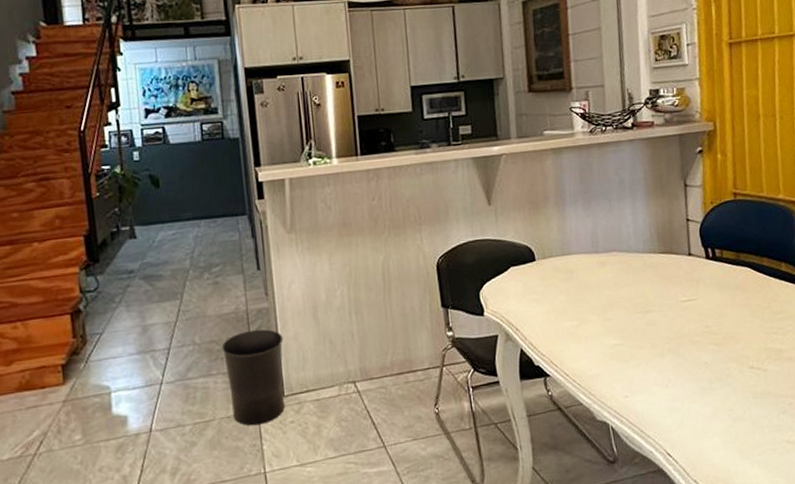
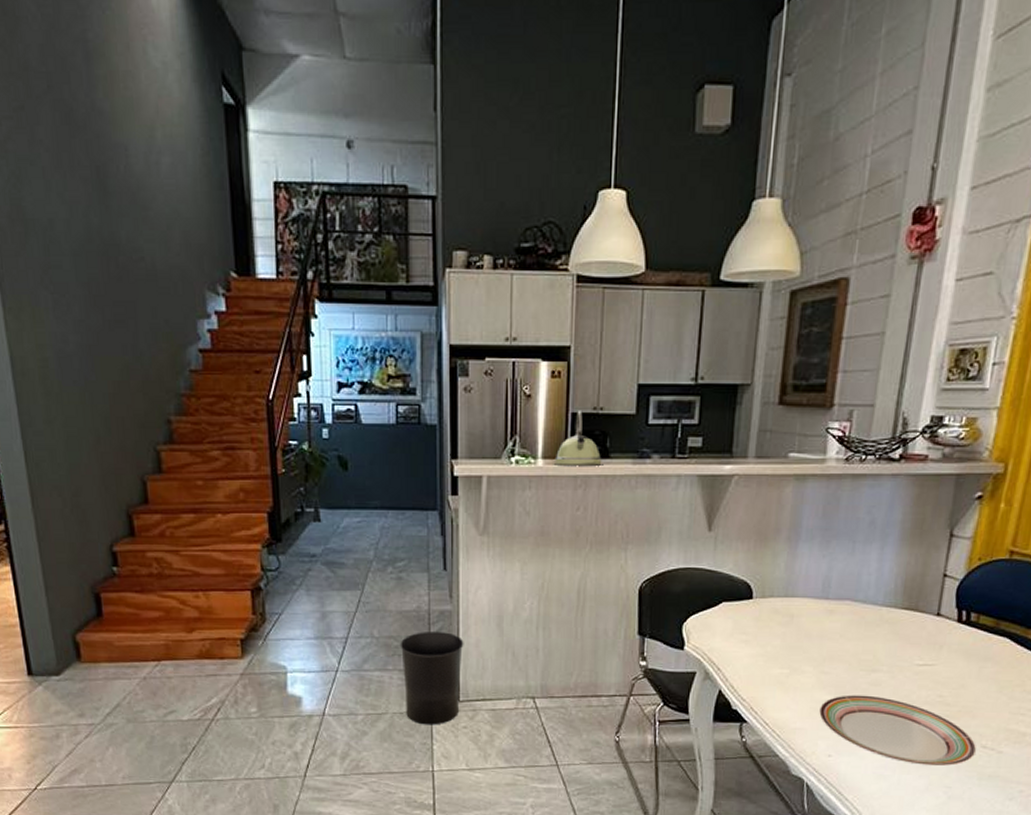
kettle: none [347,112,389,163] -> present [554,410,602,467]
plate: none [609,334,747,393] -> present [819,695,977,766]

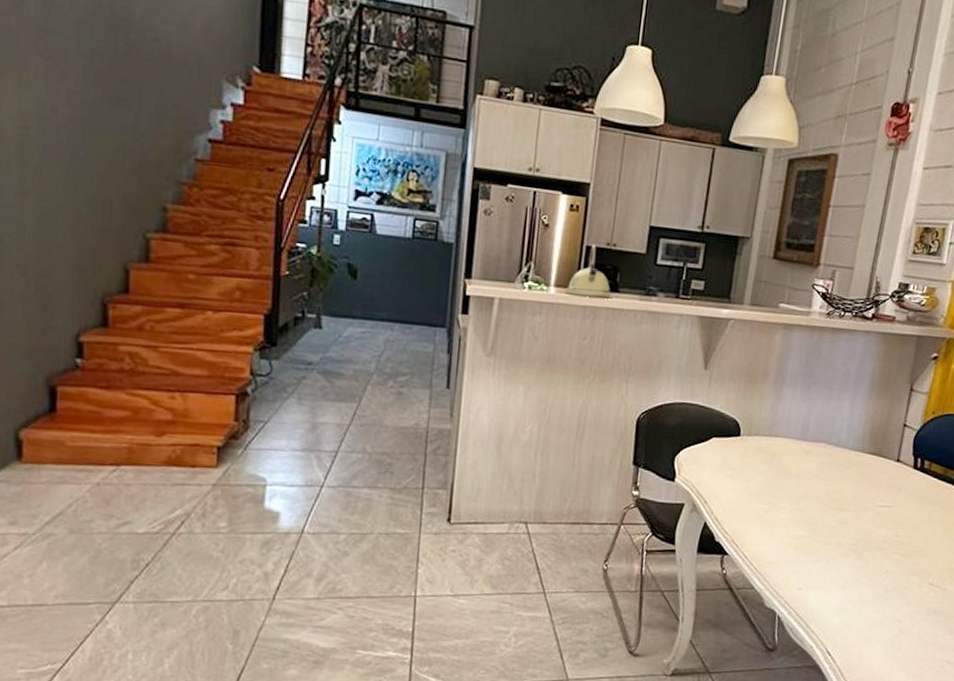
waste bin: present [400,630,464,725] -> none [393,449,461,548]
plate: present [819,695,977,766] -> none [793,531,925,602]

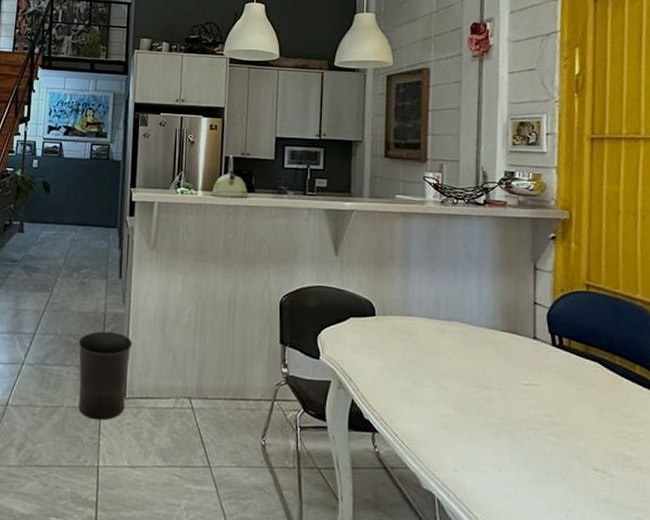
waste bin: none [393,449,461,548] -> present [78,331,133,420]

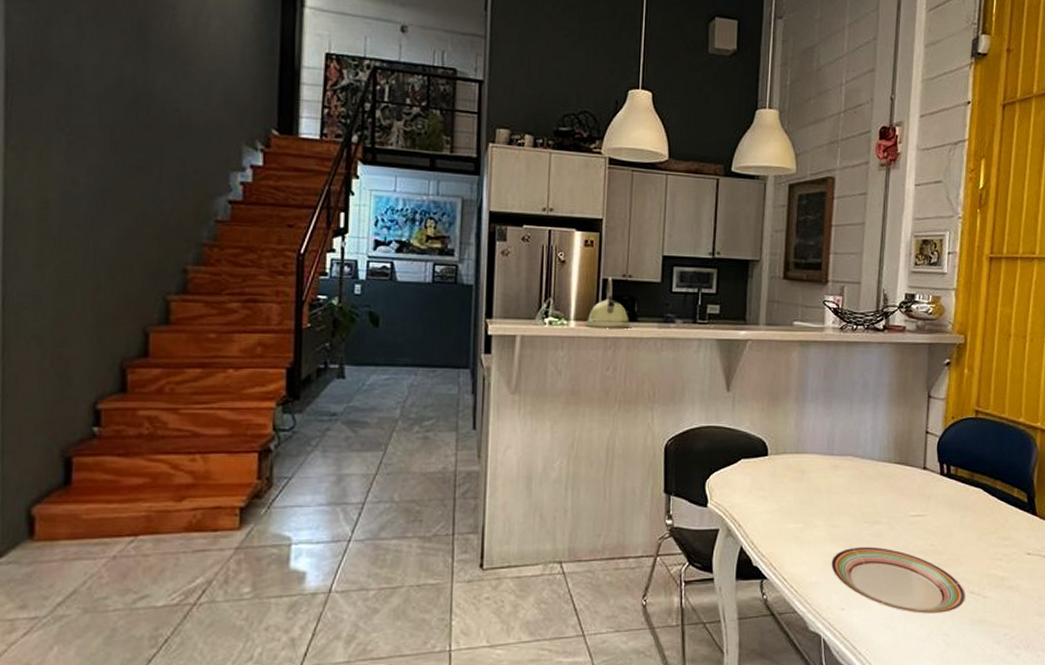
waste bin: present [78,331,133,420] -> none [422,493,491,598]
plate: none [442,410,590,487] -> present [831,546,966,614]

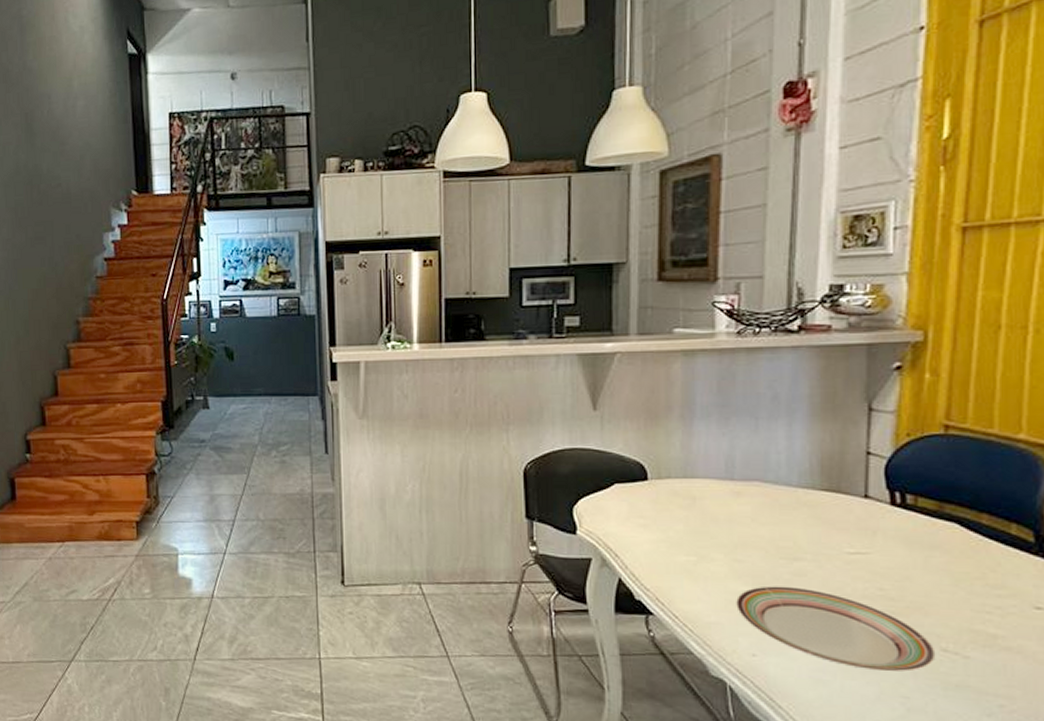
kettle: present [586,276,631,329] -> none [430,295,478,350]

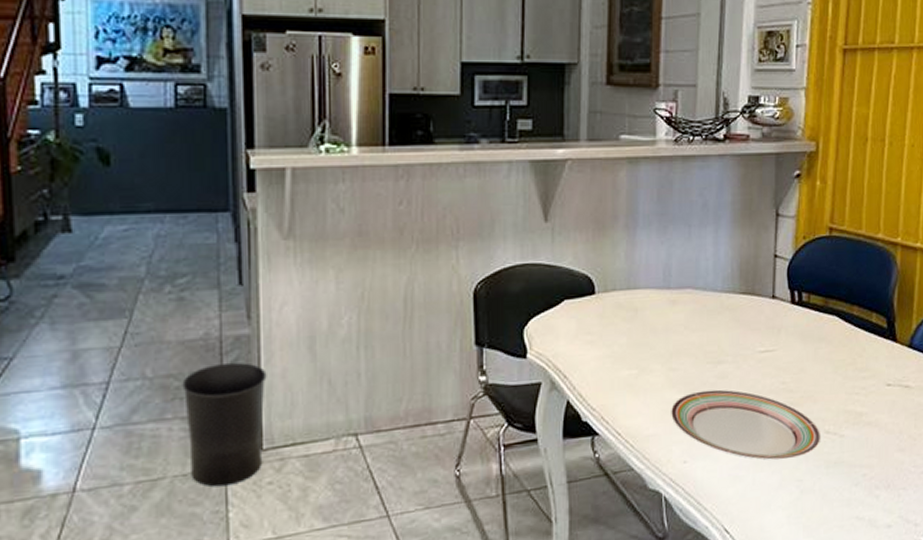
waste bin: none [284,513,347,610] -> present [182,362,267,487]

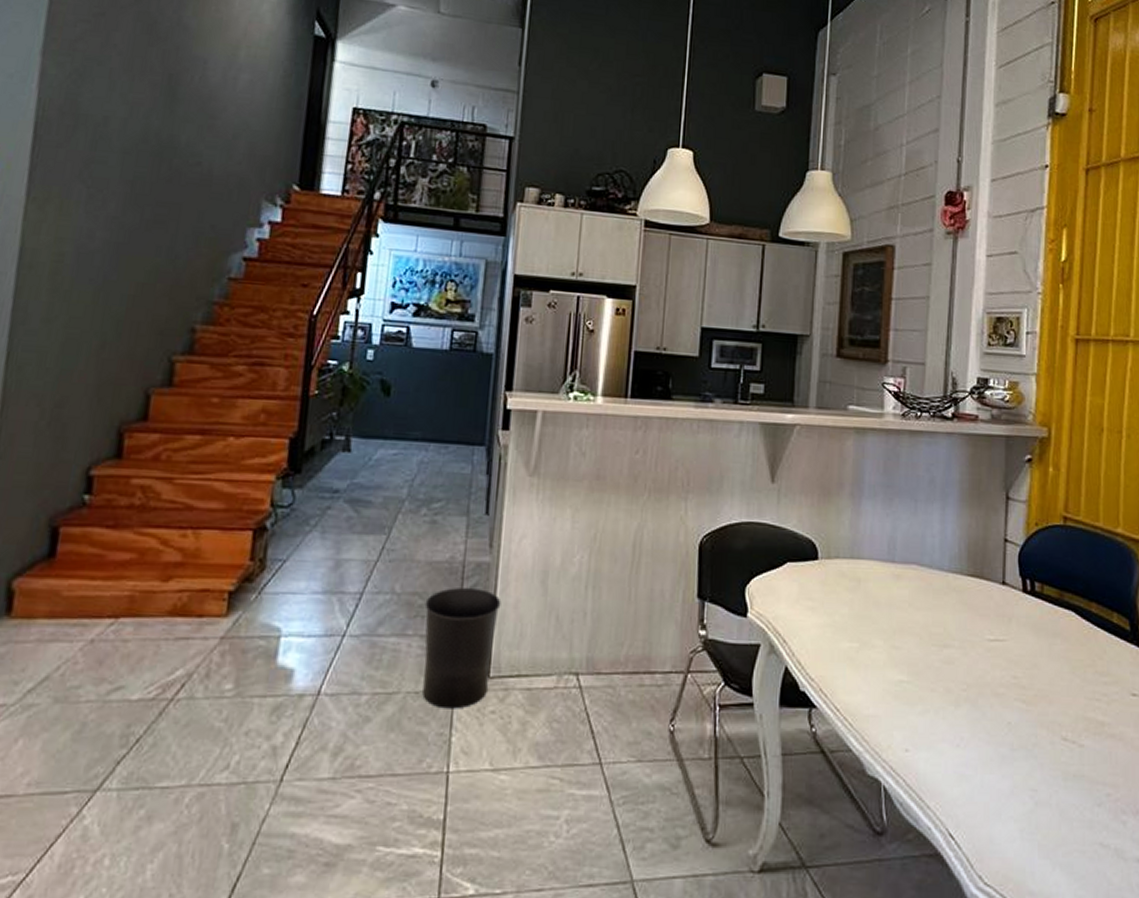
plate: present [671,389,821,460] -> none [893,674,1058,764]

